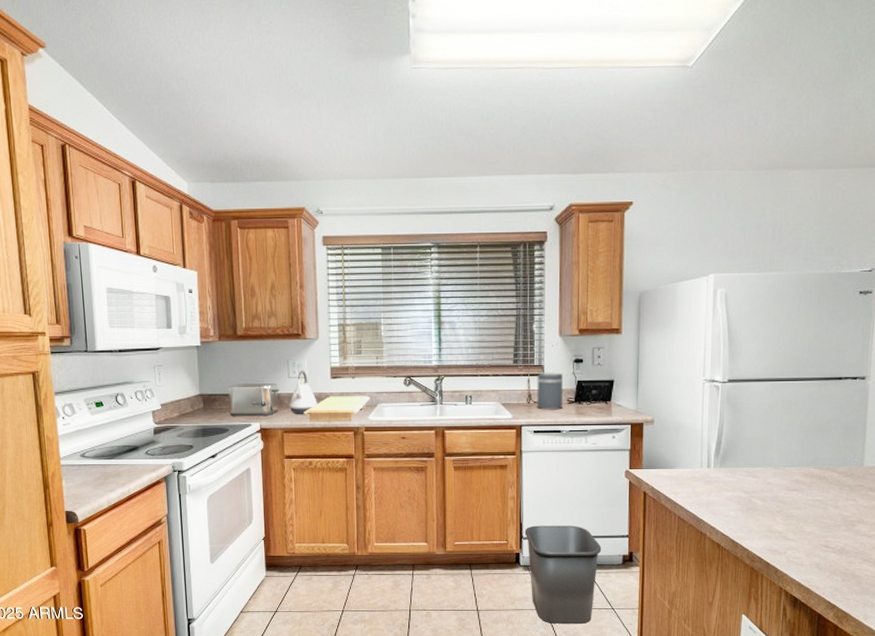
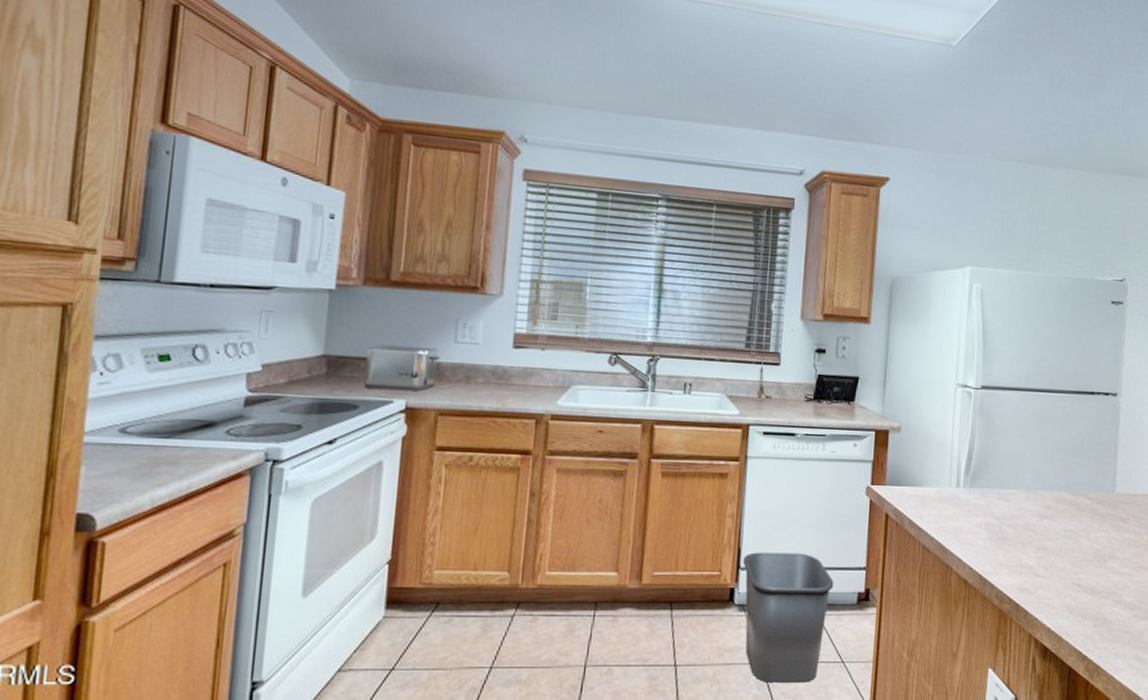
kettle: present [290,370,317,414] -> none [451,333,491,392]
cutting board: present [303,396,370,422] -> none [469,371,562,407]
cylinder: present [536,372,563,410] -> none [768,361,802,408]

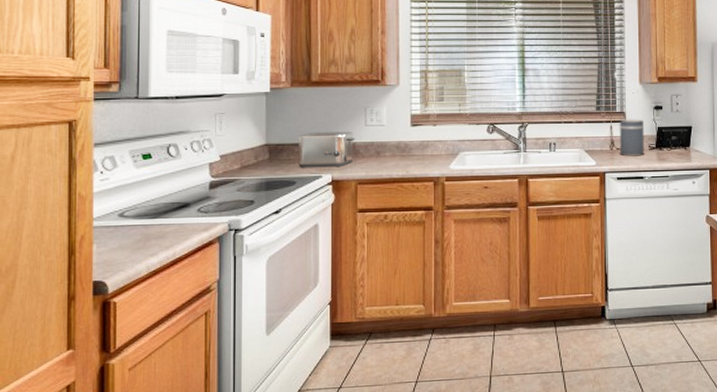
waste bin: present [742,552,834,683] -> none [610,274,687,381]
cylinder: none [768,361,802,408] -> present [619,119,644,156]

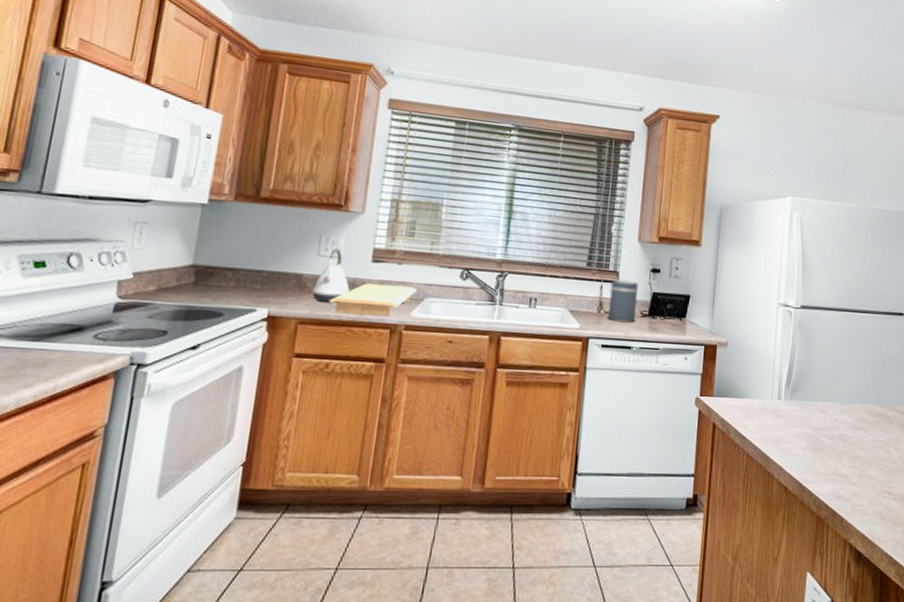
toaster: present [298,132,355,168] -> none [229,256,303,302]
kettle: none [366,117,395,164] -> present [312,248,350,303]
cutting board: none [380,144,452,173] -> present [329,283,417,317]

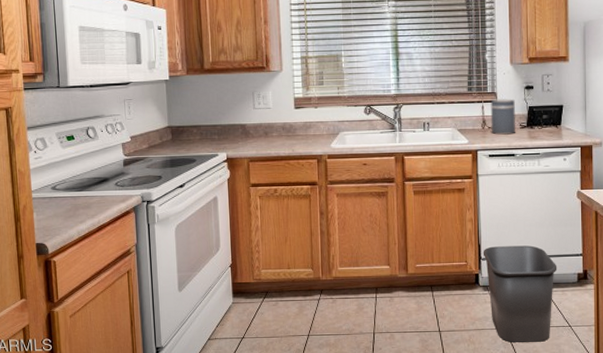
kettle: present [312,248,350,303] -> none [255,101,282,144]
cutting board: present [329,283,417,317] -> none [268,124,332,151]
waste bin: none [579,458,665,585] -> present [483,245,557,342]

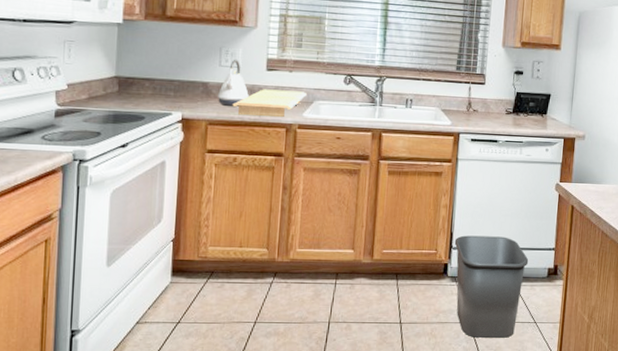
kettle: none [255,101,282,144] -> present [218,59,249,106]
cutting board: none [268,124,332,151] -> present [232,89,307,118]
cylinder: present [490,99,515,135] -> none [475,81,503,120]

